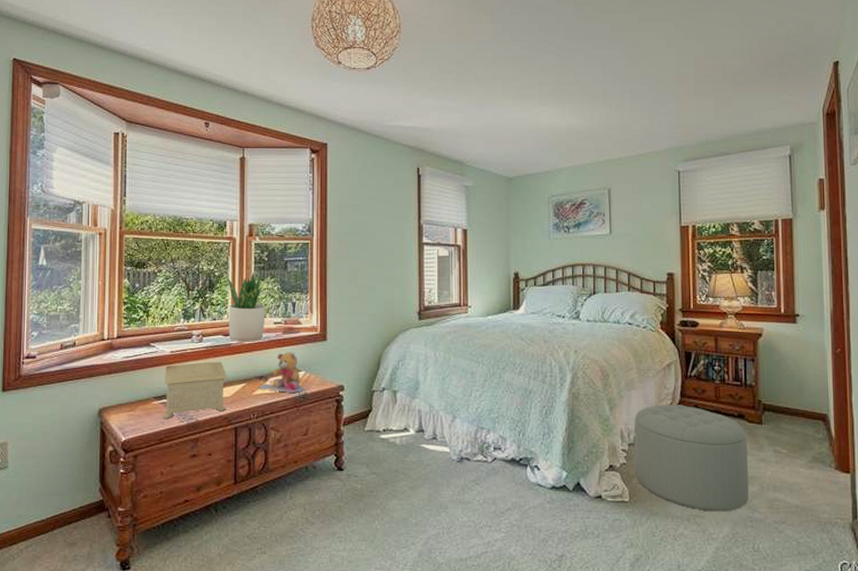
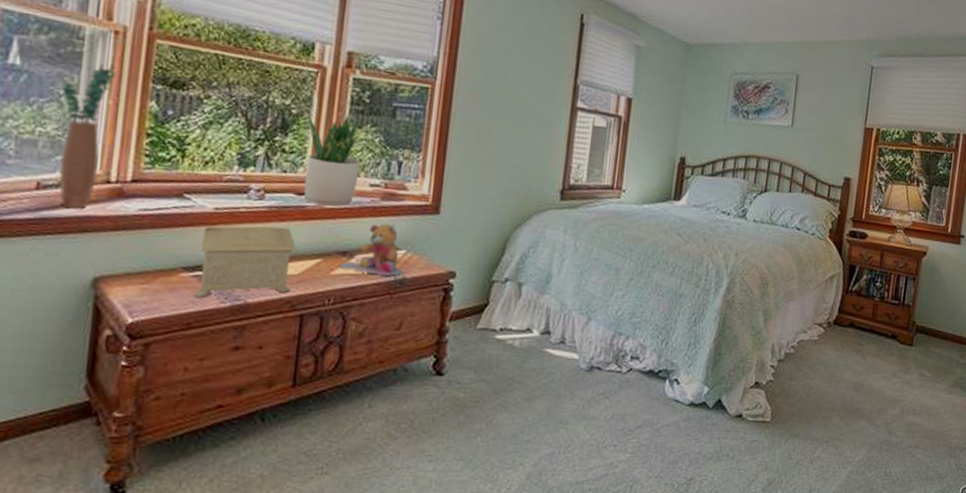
vase: none [70,256,102,361] -> present [59,64,117,209]
ottoman: present [634,405,749,512] -> none [781,319,897,435]

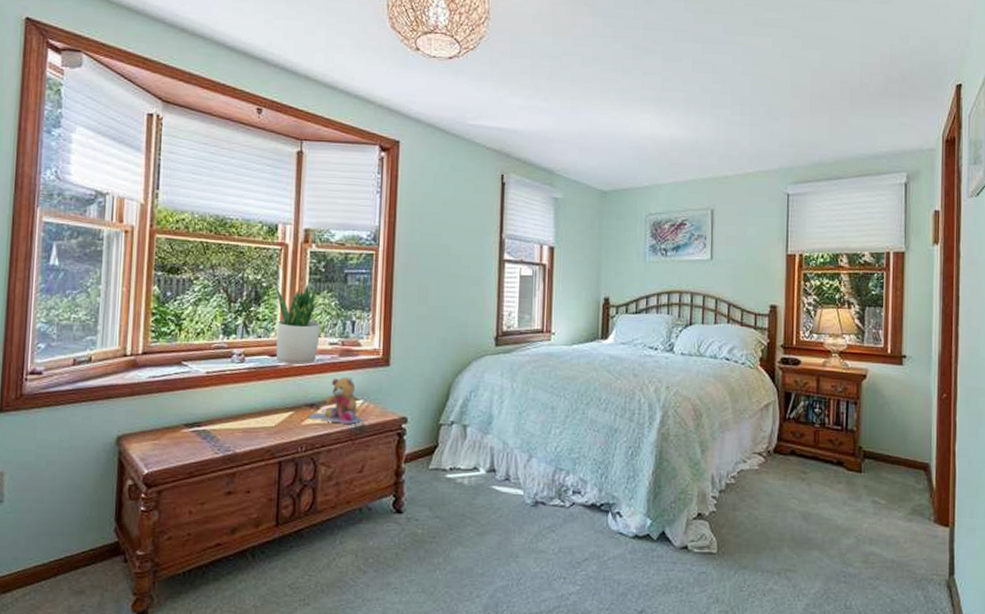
vase: present [59,64,117,209] -> none [88,258,128,380]
decorative box: present [193,226,297,299] -> none [193,385,273,451]

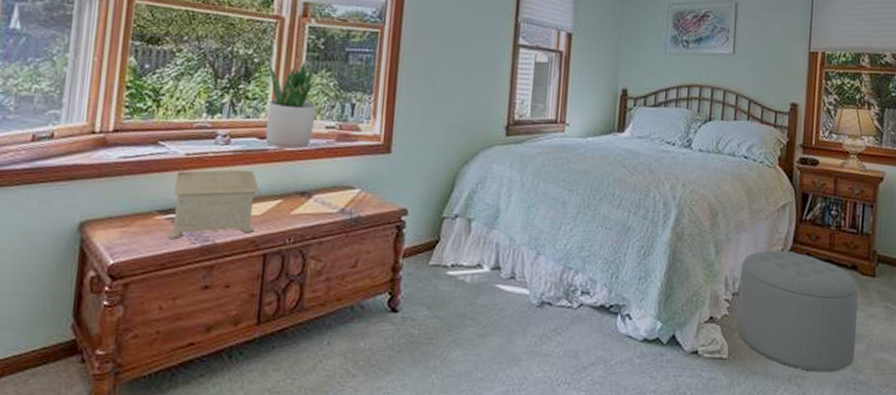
decorative box: none [193,385,273,451] -> present [167,170,260,240]
teddy bear: present [308,377,363,424] -> none [298,164,360,215]
ottoman: none [725,448,845,566] -> present [737,250,859,373]

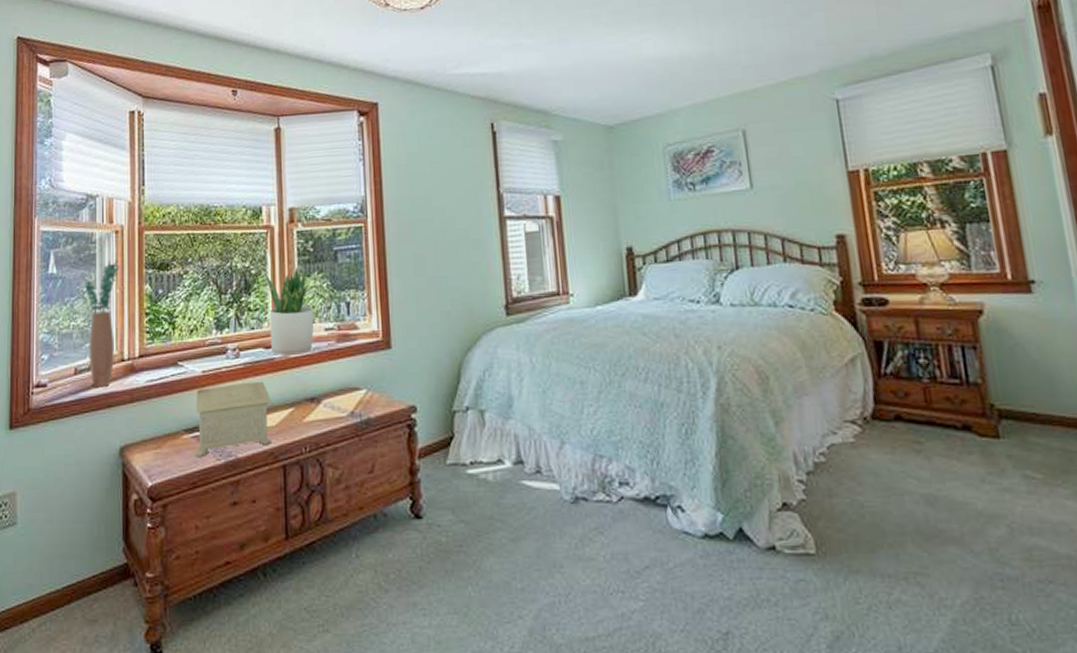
vase: none [51,24,101,159] -> present [84,259,120,388]
ottoman: present [737,250,859,373] -> none [810,414,994,567]

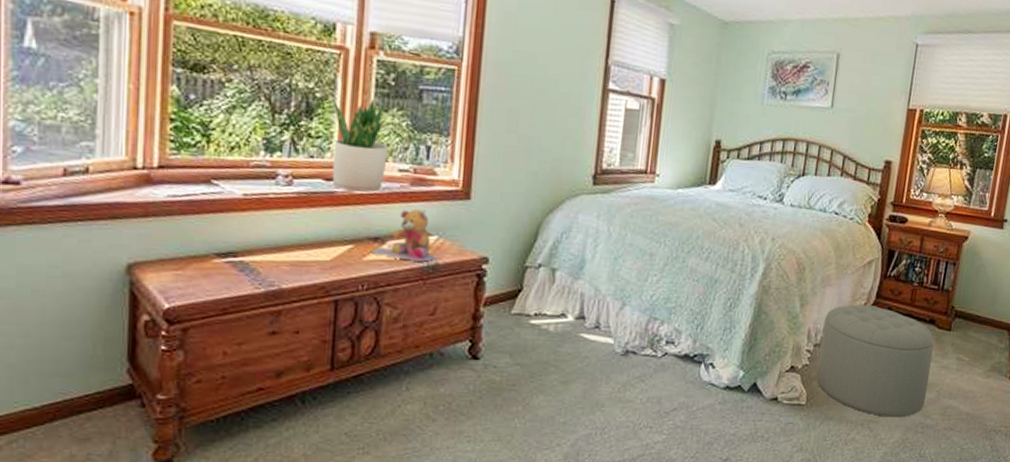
vase: present [84,259,120,388] -> none [79,46,135,196]
decorative box: present [195,381,272,458] -> none [227,212,328,284]
teddy bear: none [310,365,369,418] -> present [371,209,437,262]
ottoman: none [810,414,994,567] -> present [817,304,934,418]

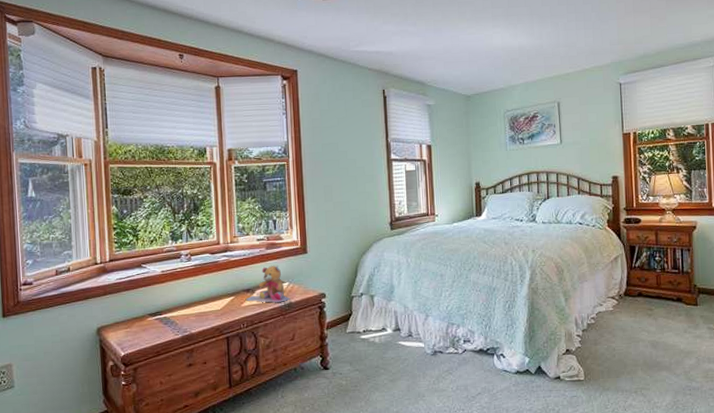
planter: present [332,99,388,193] -> none [210,194,249,260]
ottoman: present [817,304,934,418] -> none [586,292,687,384]

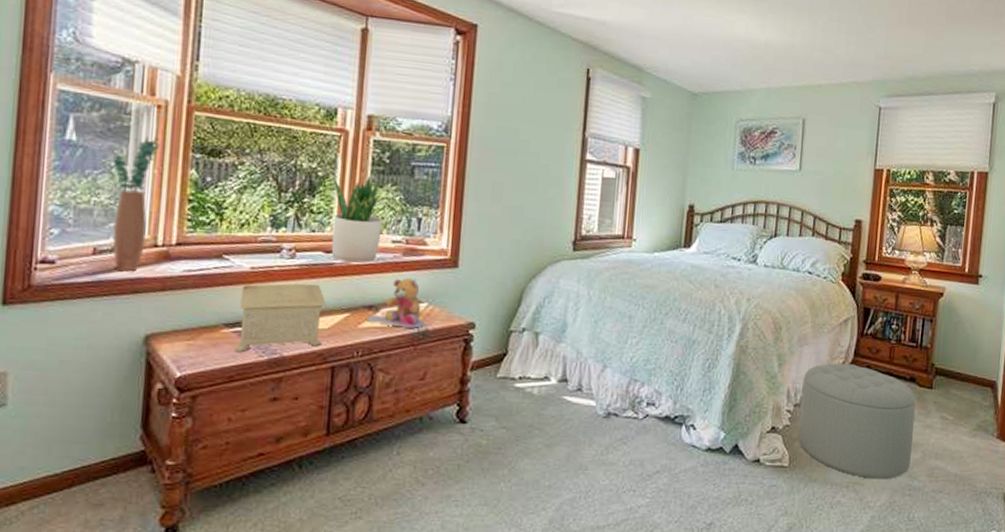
vase: none [60,186,90,285] -> present [112,136,160,272]
decorative box: none [157,278,218,334] -> present [234,283,327,353]
planter: none [210,194,249,260] -> present [331,176,383,264]
ottoman: none [586,292,687,384] -> present [798,363,916,479]

